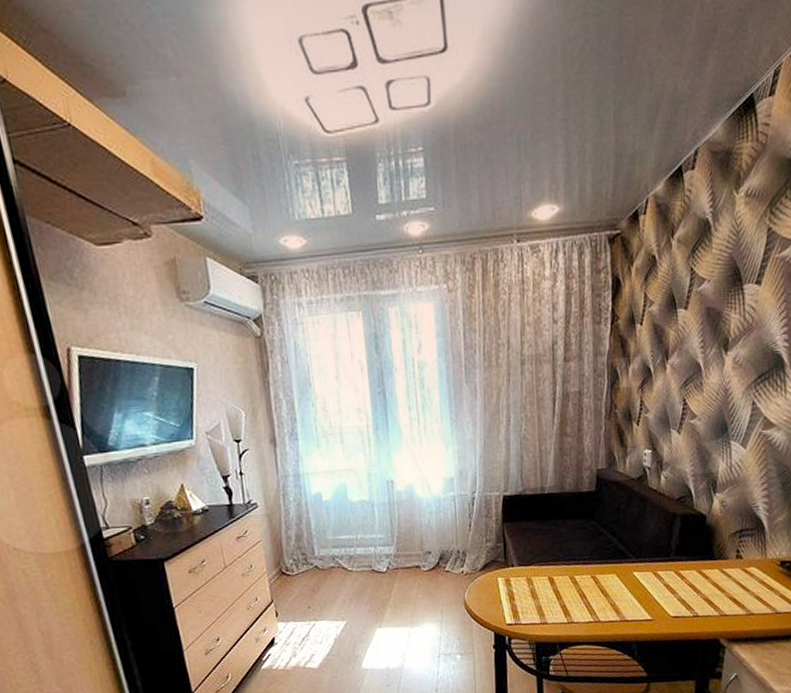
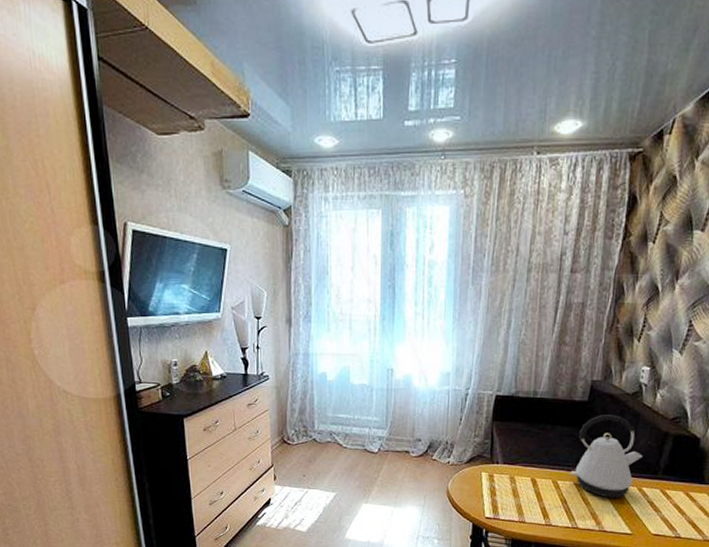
kettle: none [587,502,654,587] -> present [571,415,643,498]

